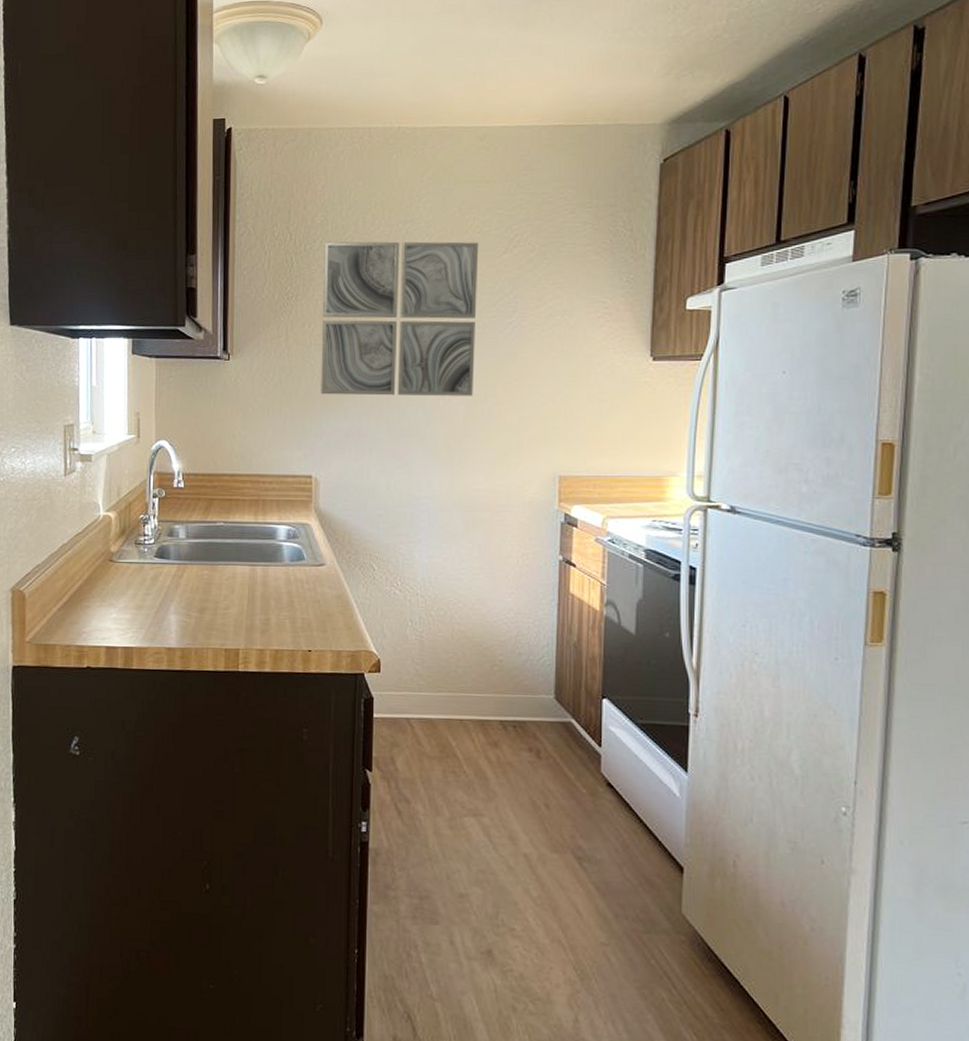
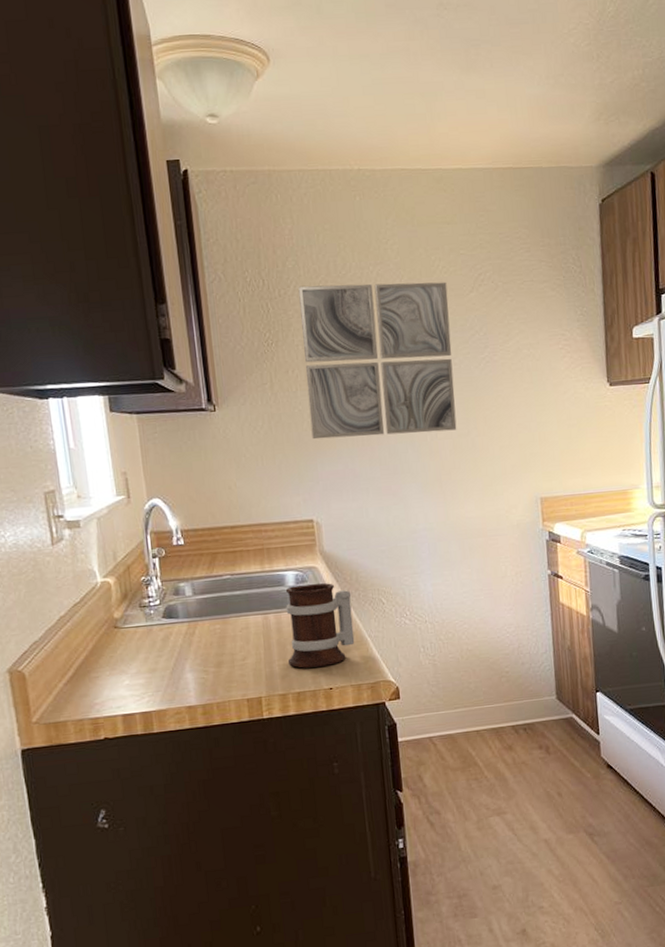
mug: none [269,540,342,627] -> present [285,583,355,668]

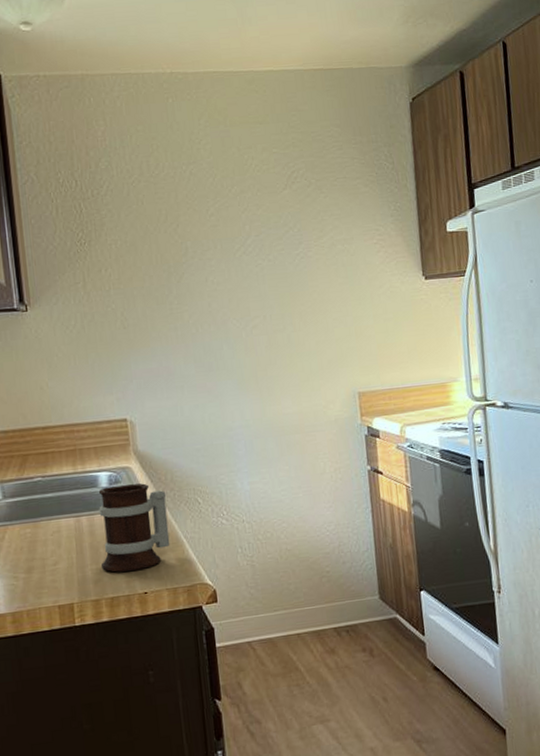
wall art: present [298,282,457,440] -> none [111,180,273,338]

